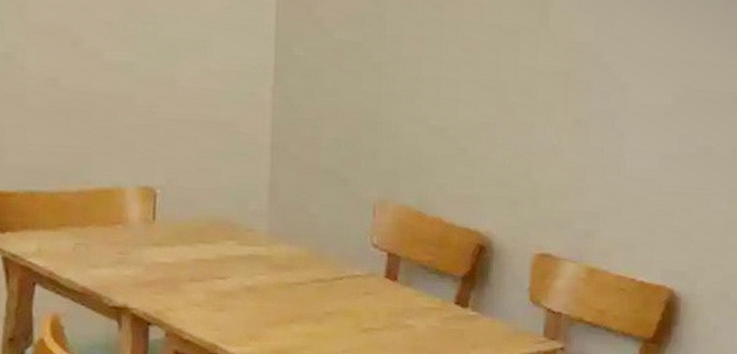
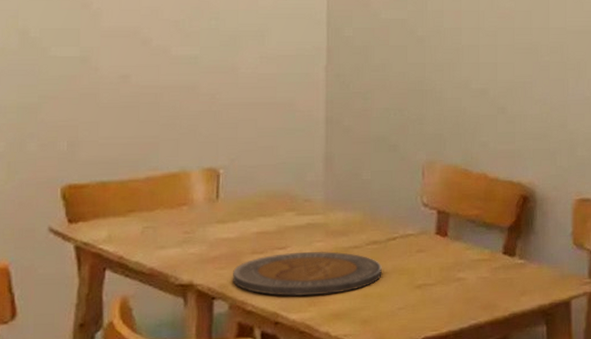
plate: none [170,283,327,331] -> present [233,251,382,296]

